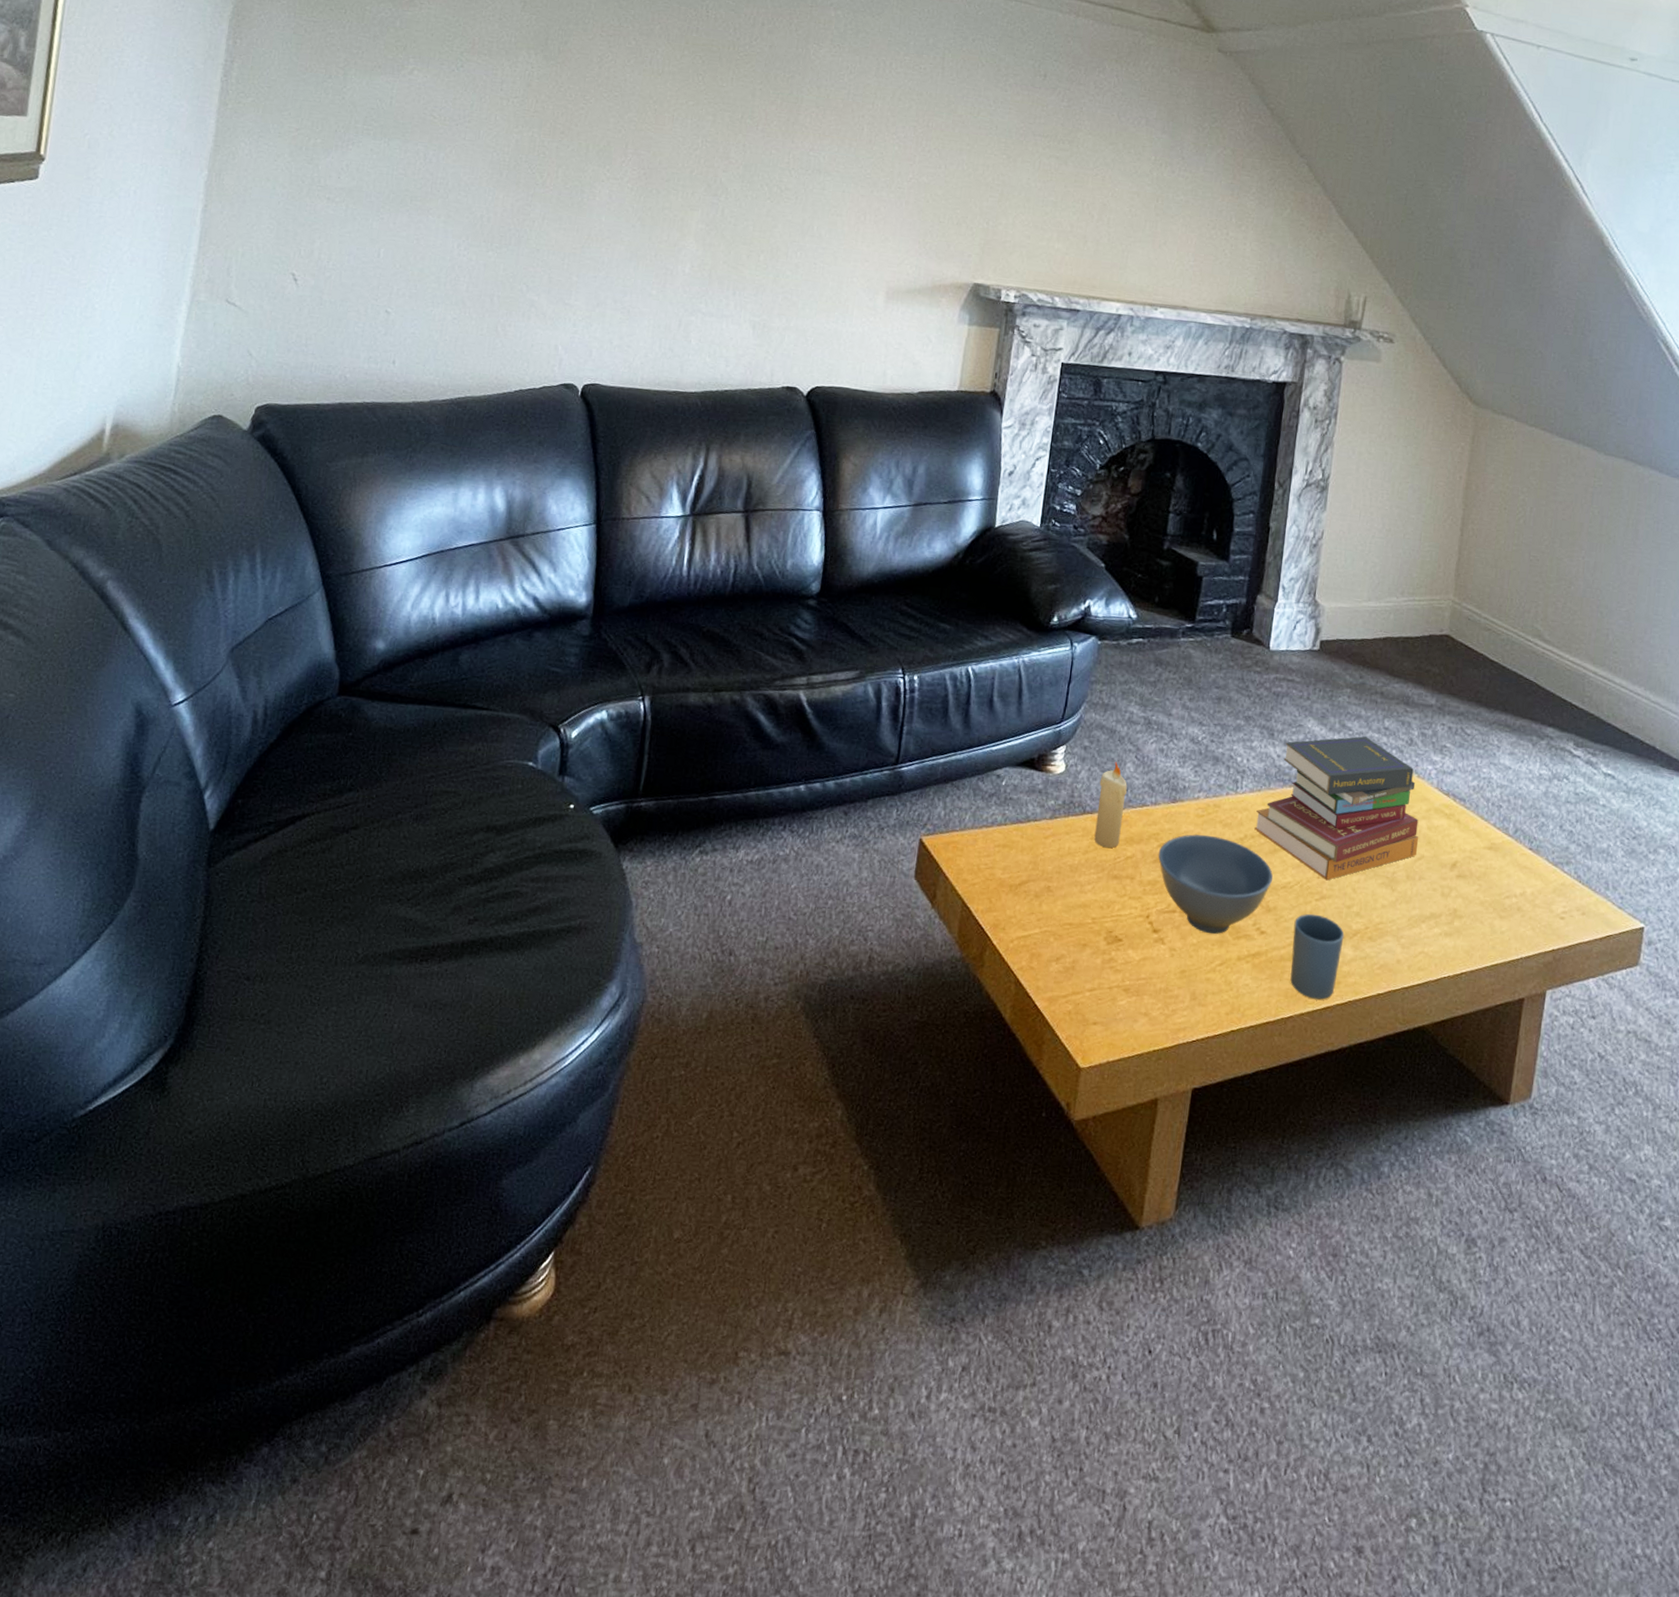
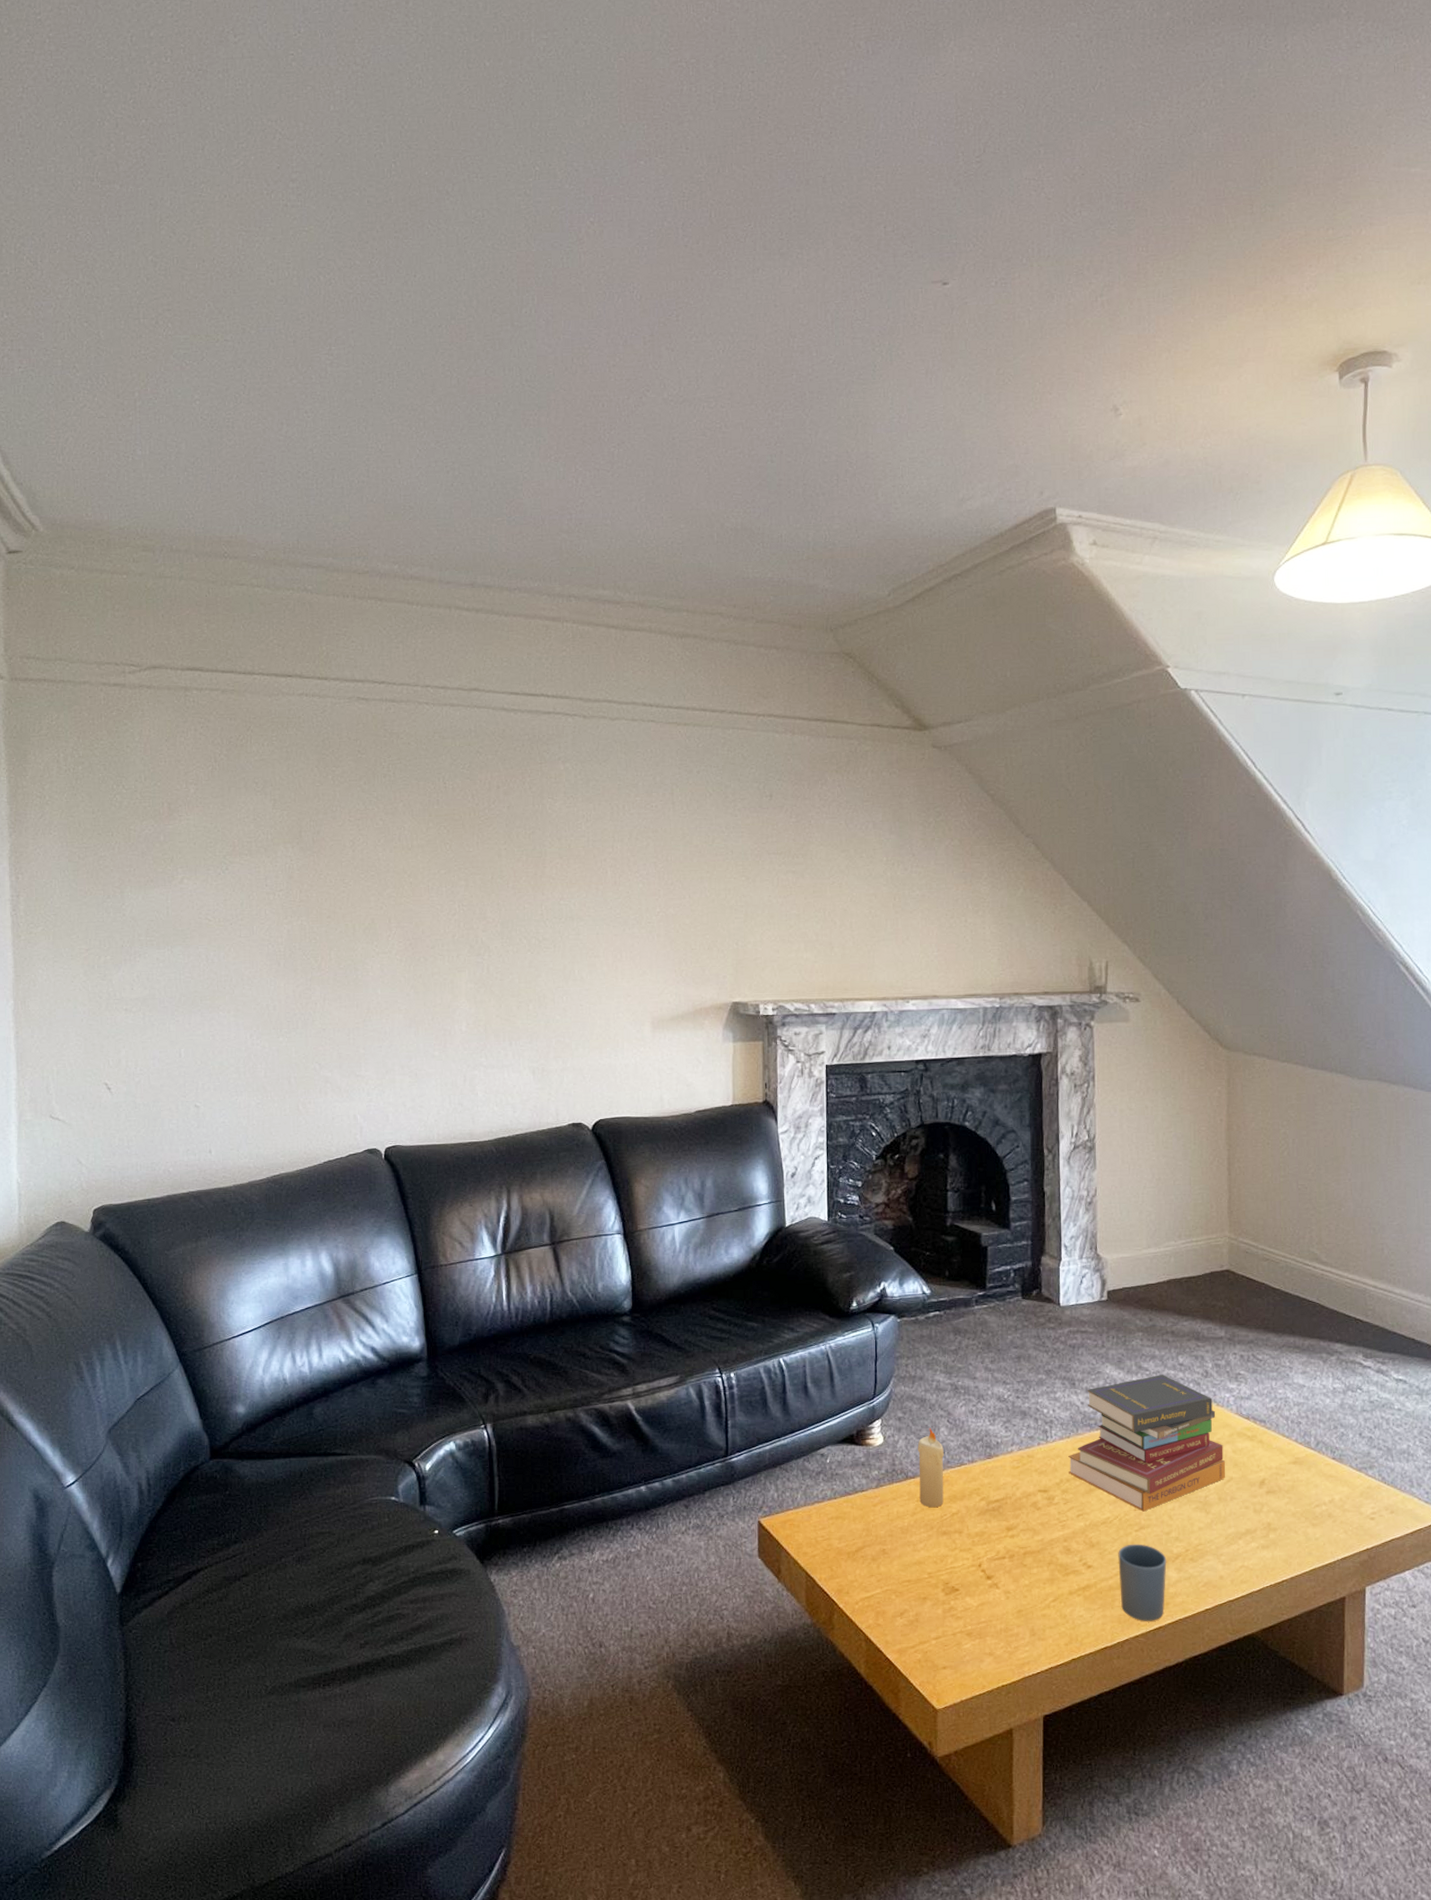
bowl: present [1158,834,1273,934] -> none [981,1484,1093,1573]

